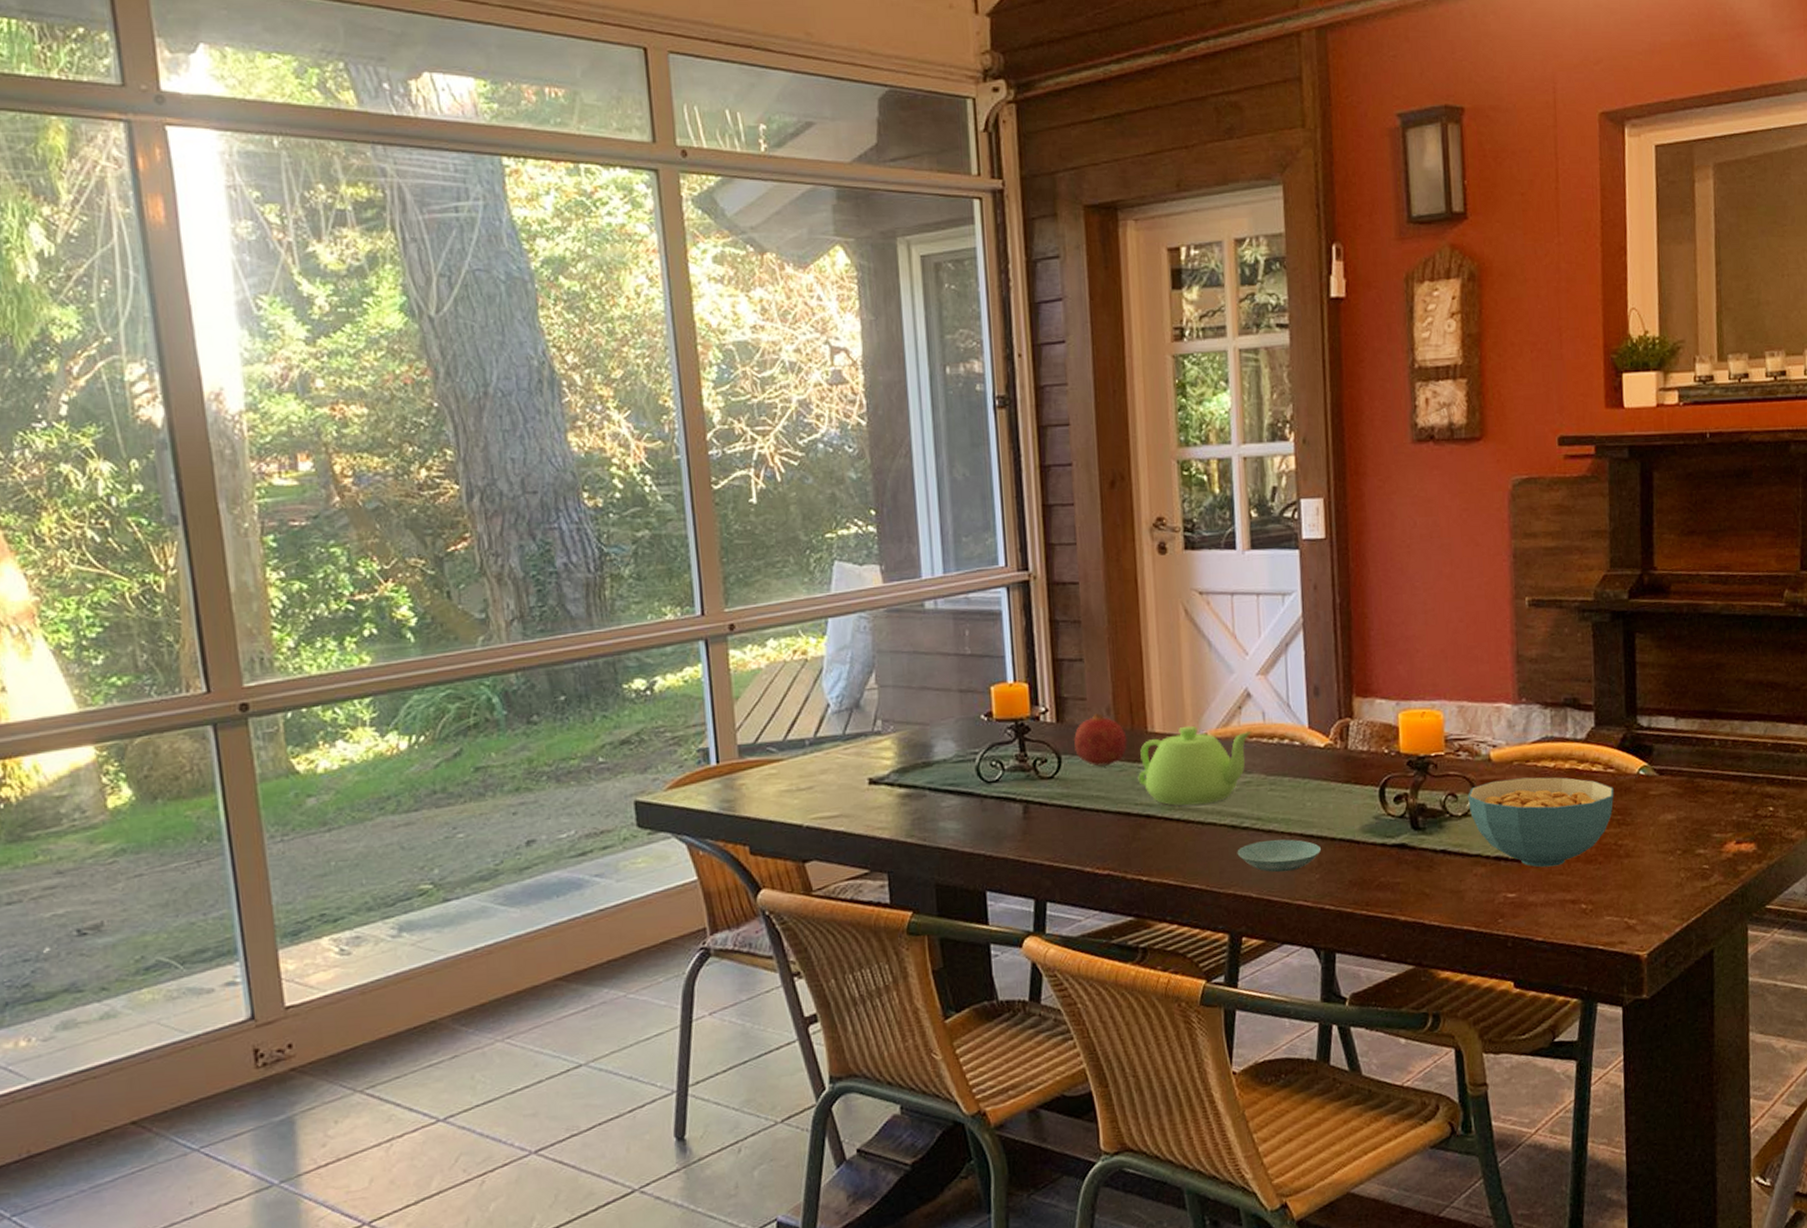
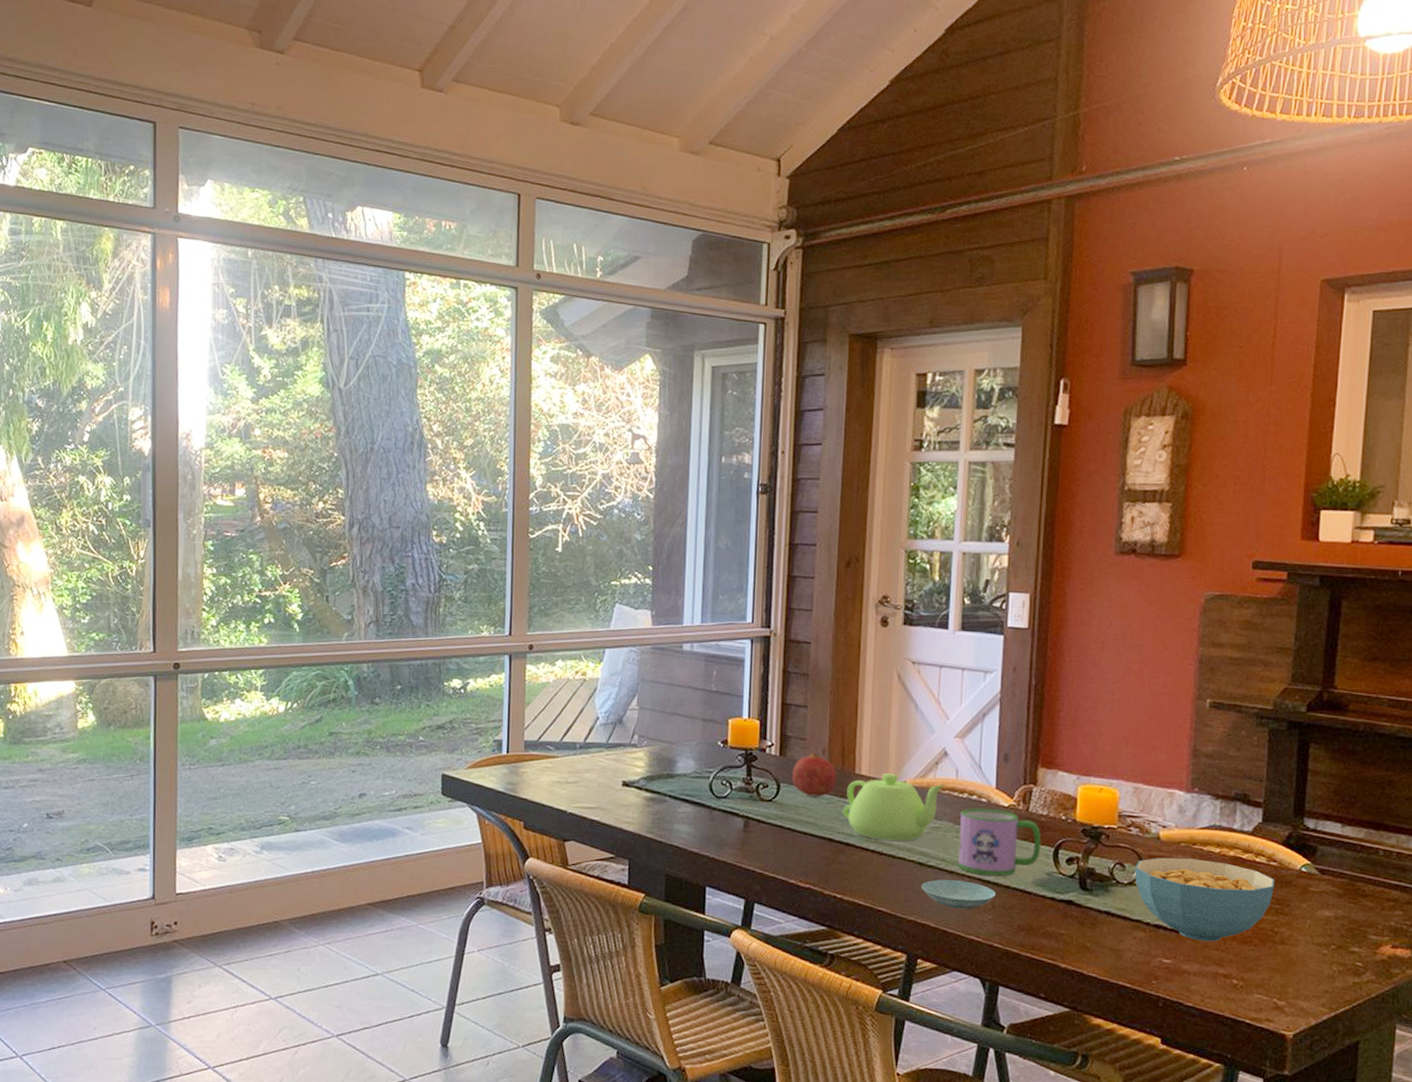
mug: none [1272,751,1366,829] -> present [957,808,1041,876]

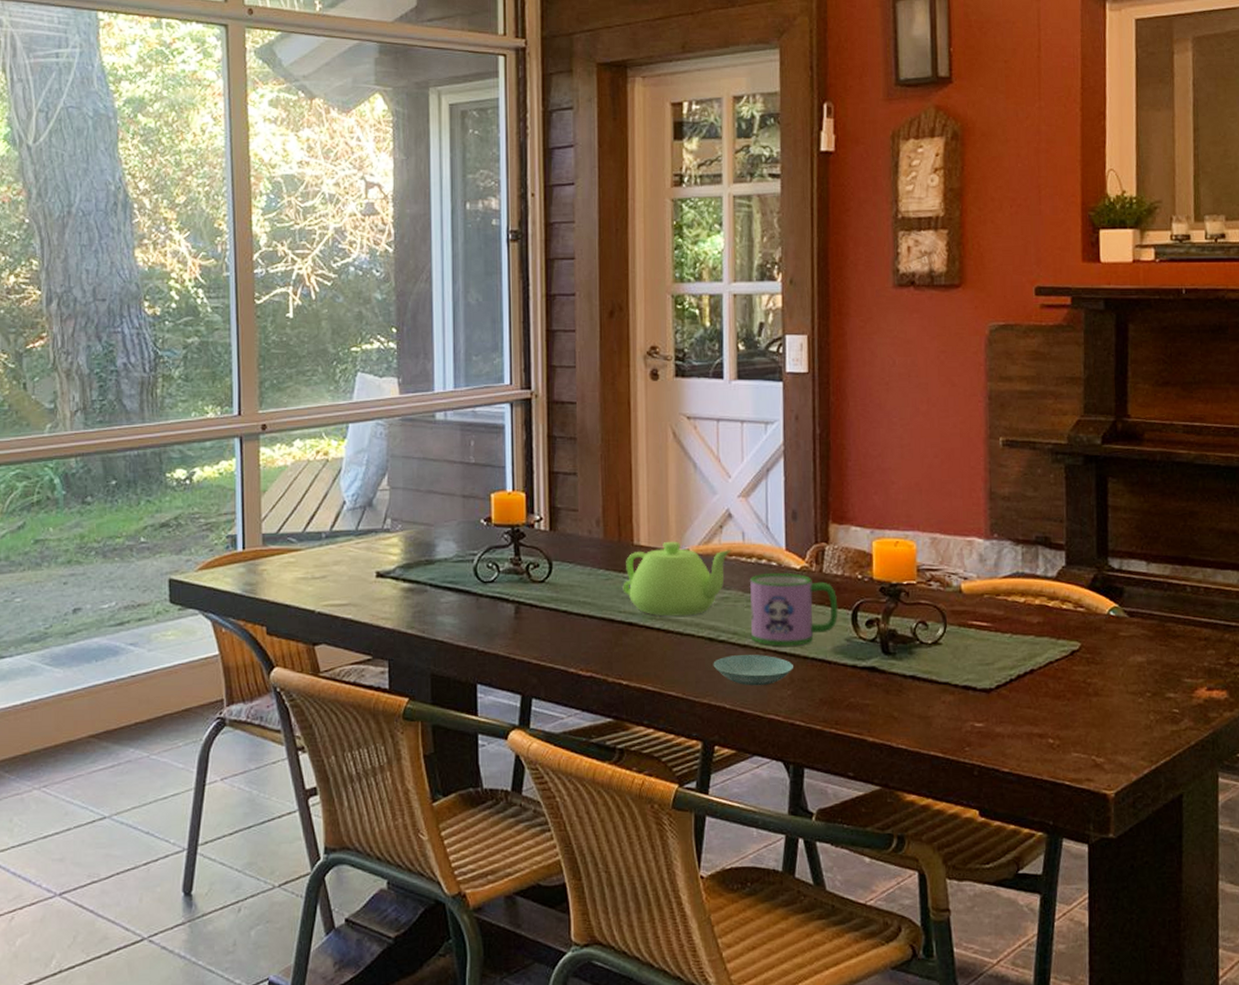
fruit: present [792,752,837,797] -> none [565,524,614,574]
cereal bowl: present [1135,857,1275,942] -> none [938,611,1084,700]

